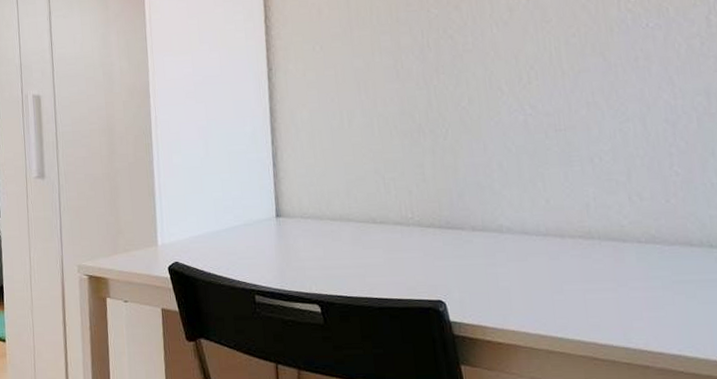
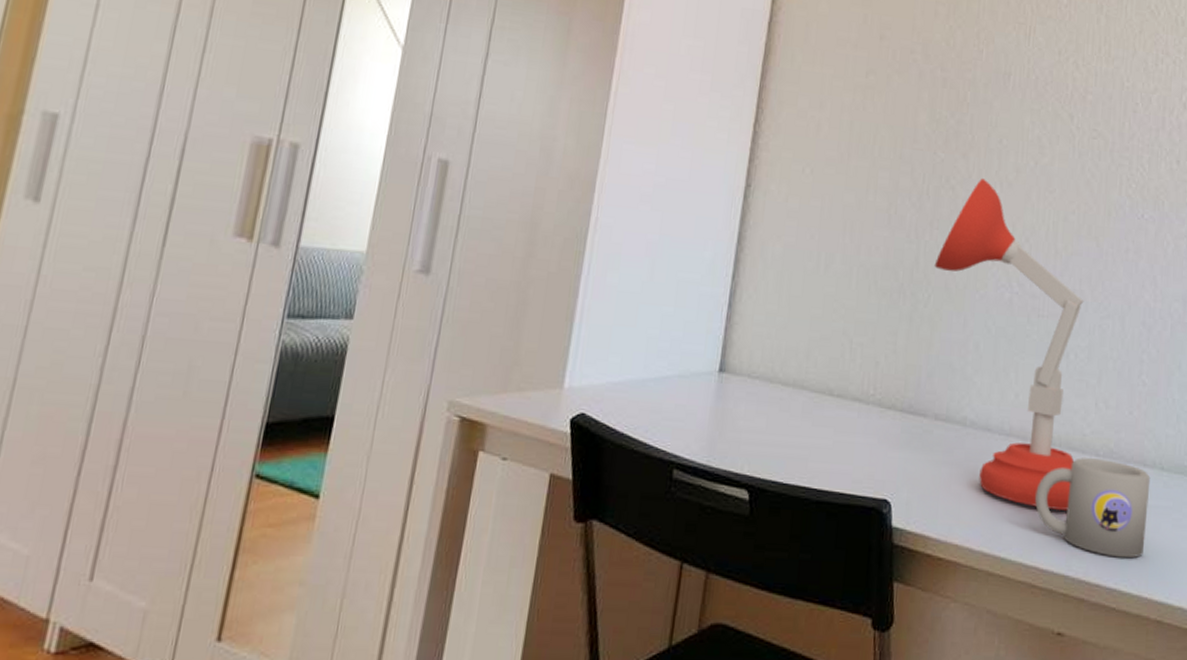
desk lamp: none [446,23,618,293] -> present [934,178,1084,511]
mug: none [582,245,705,328] -> present [1035,458,1151,558]

